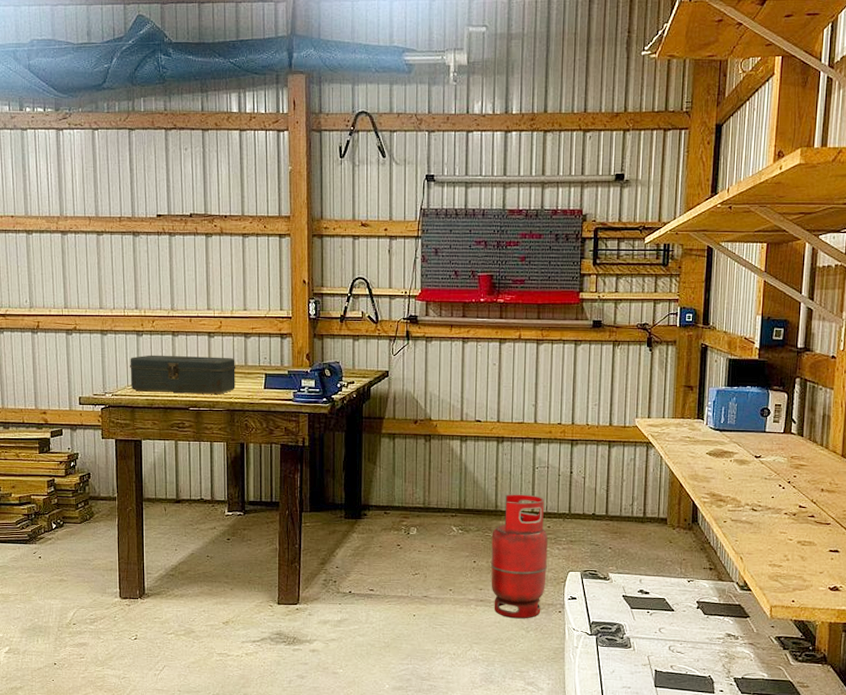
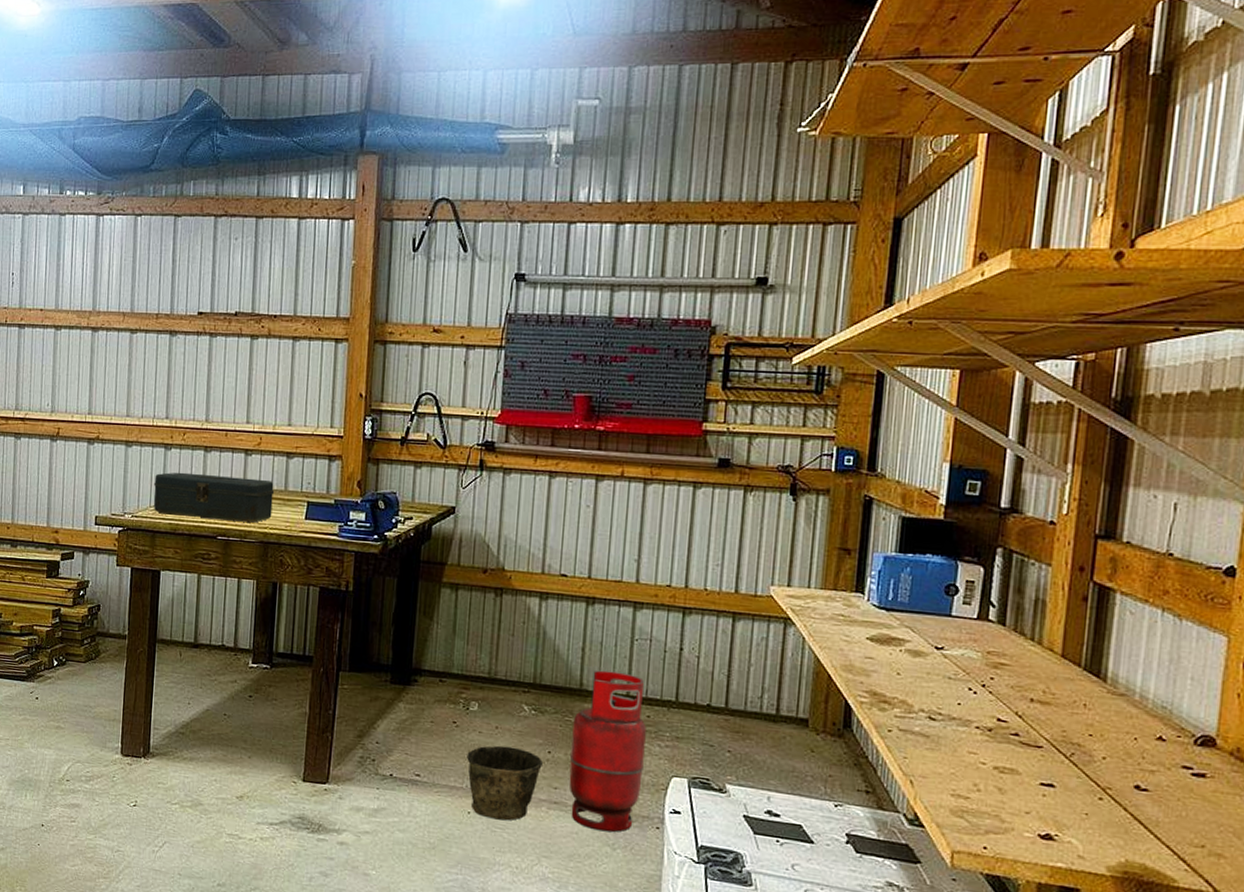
bucket: none [410,560,470,619] -> present [467,745,543,821]

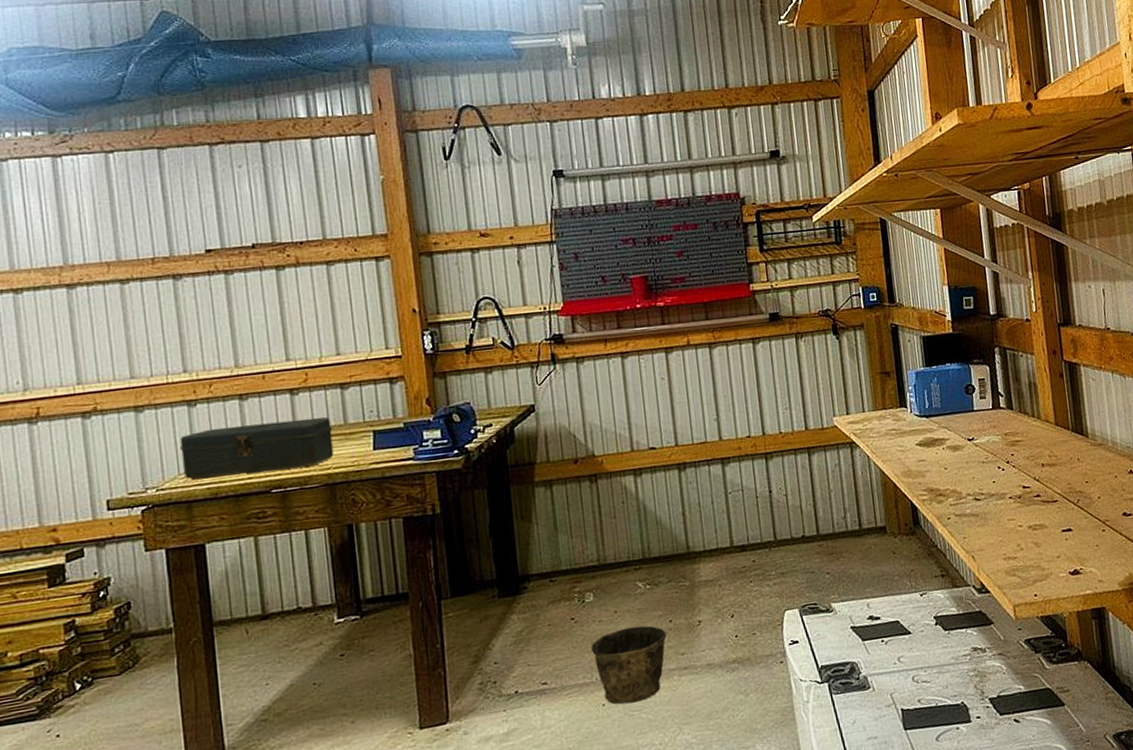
gas cylinder: present [569,670,646,832] -> none [687,526,760,683]

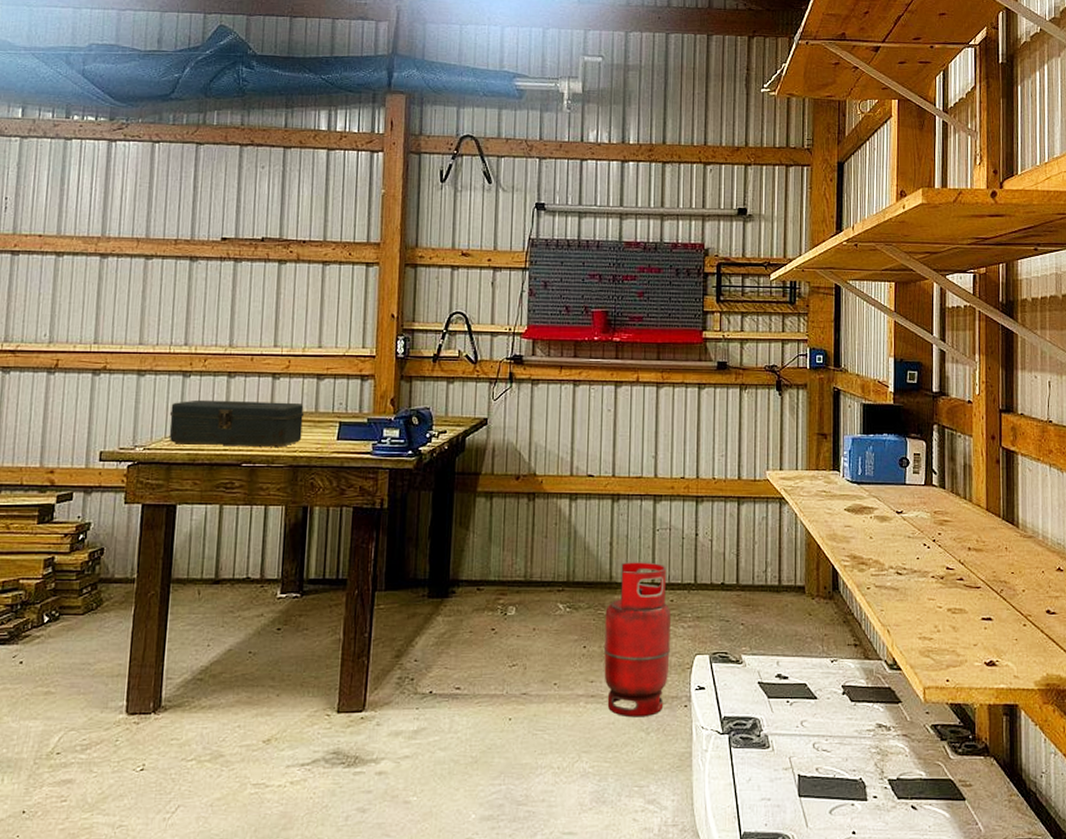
bucket: present [591,625,666,705] -> none [506,646,579,722]
gas cylinder: none [687,526,760,683] -> present [603,562,671,718]

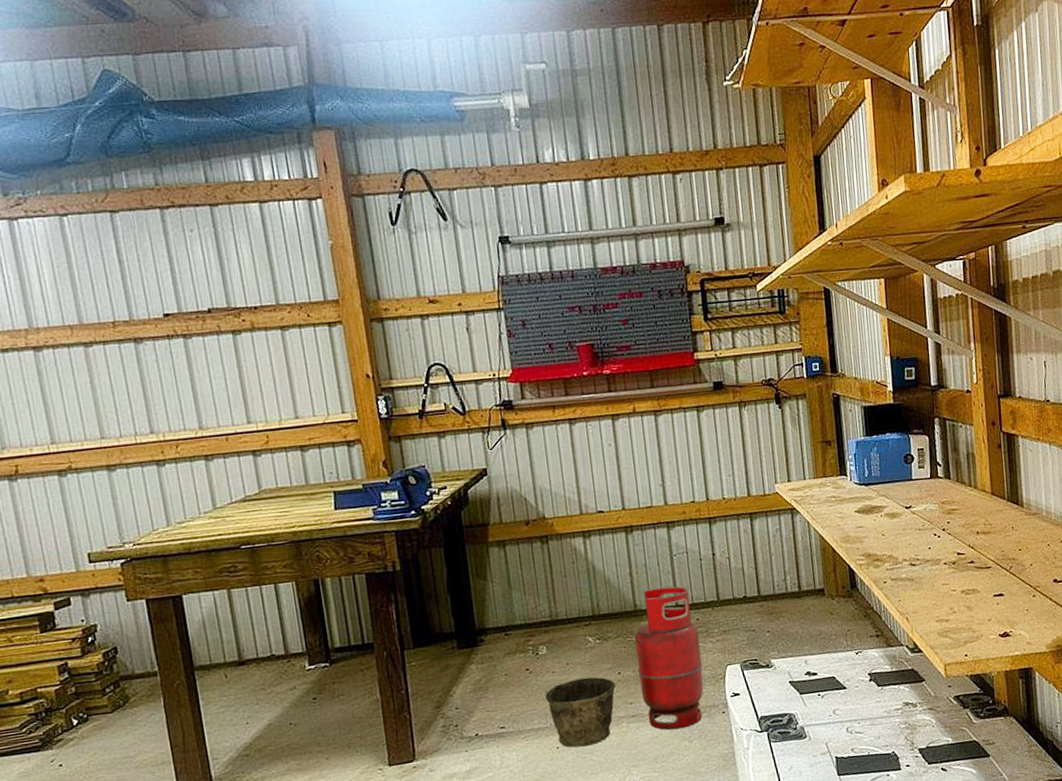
toolbox: present [169,399,305,447] -> none [151,478,298,535]
bucket: none [506,646,579,722] -> present [545,677,615,748]

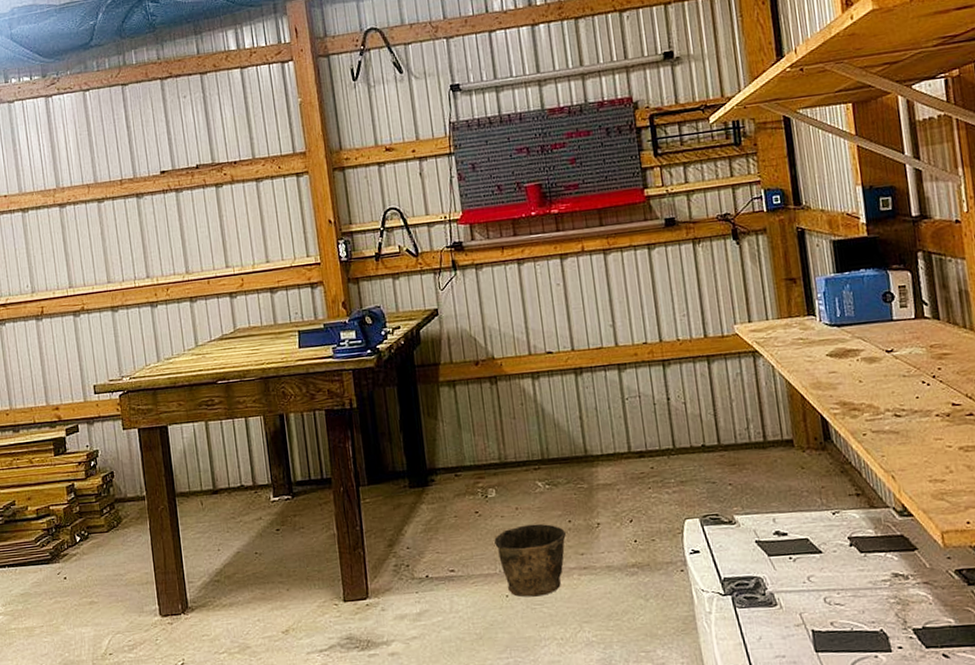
gas cylinder: present [634,586,704,730] -> none [585,431,660,586]

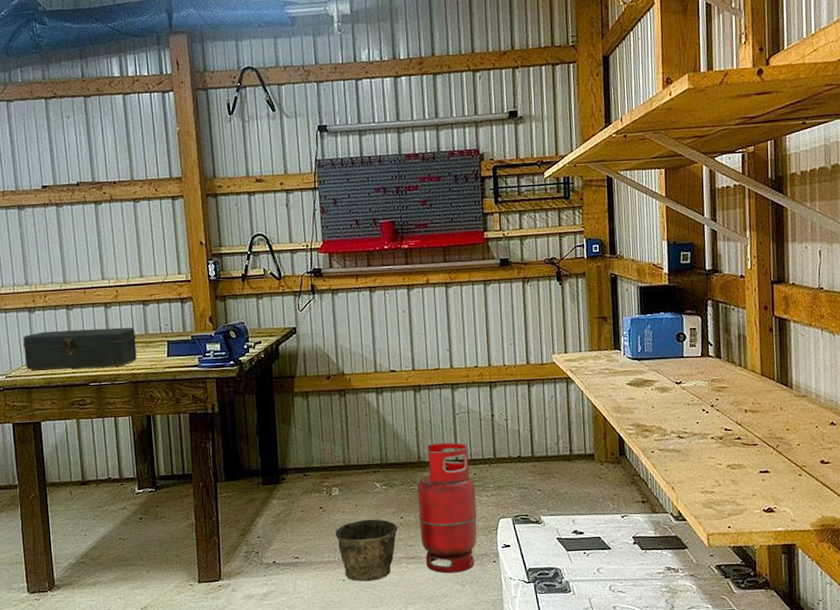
toolbox: none [145,318,267,370] -> present [22,327,137,370]
gas cylinder: none [585,431,660,586] -> present [417,442,478,574]

